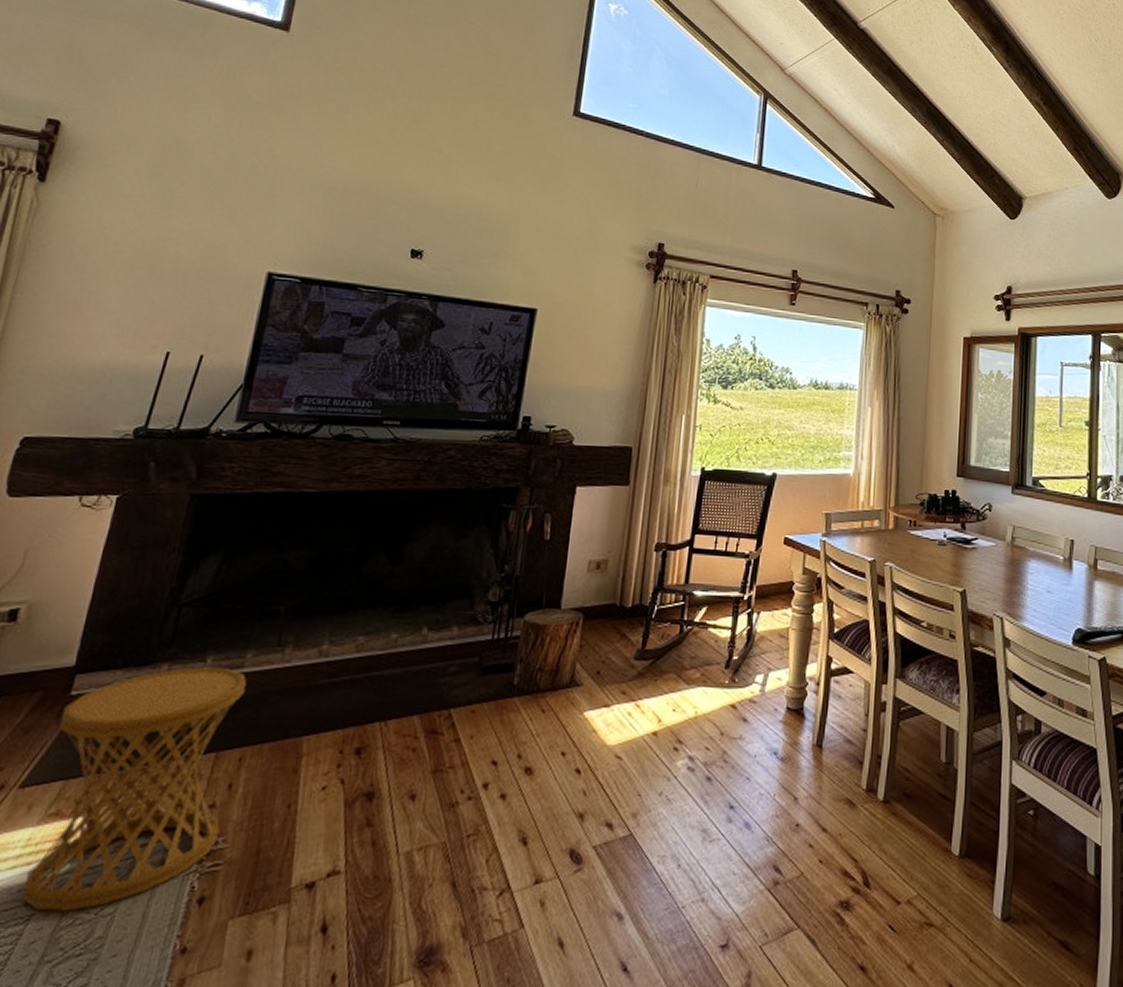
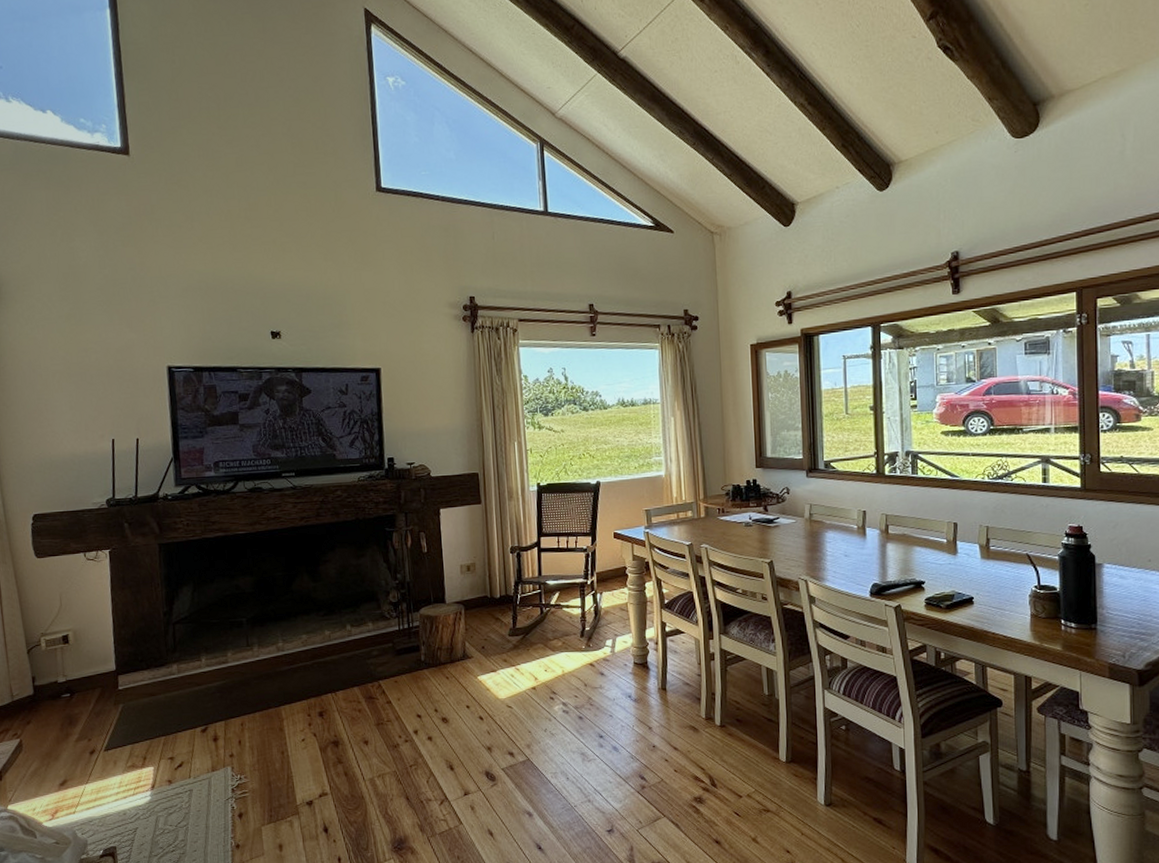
side table: present [21,667,247,912] -> none [117,664,241,826]

